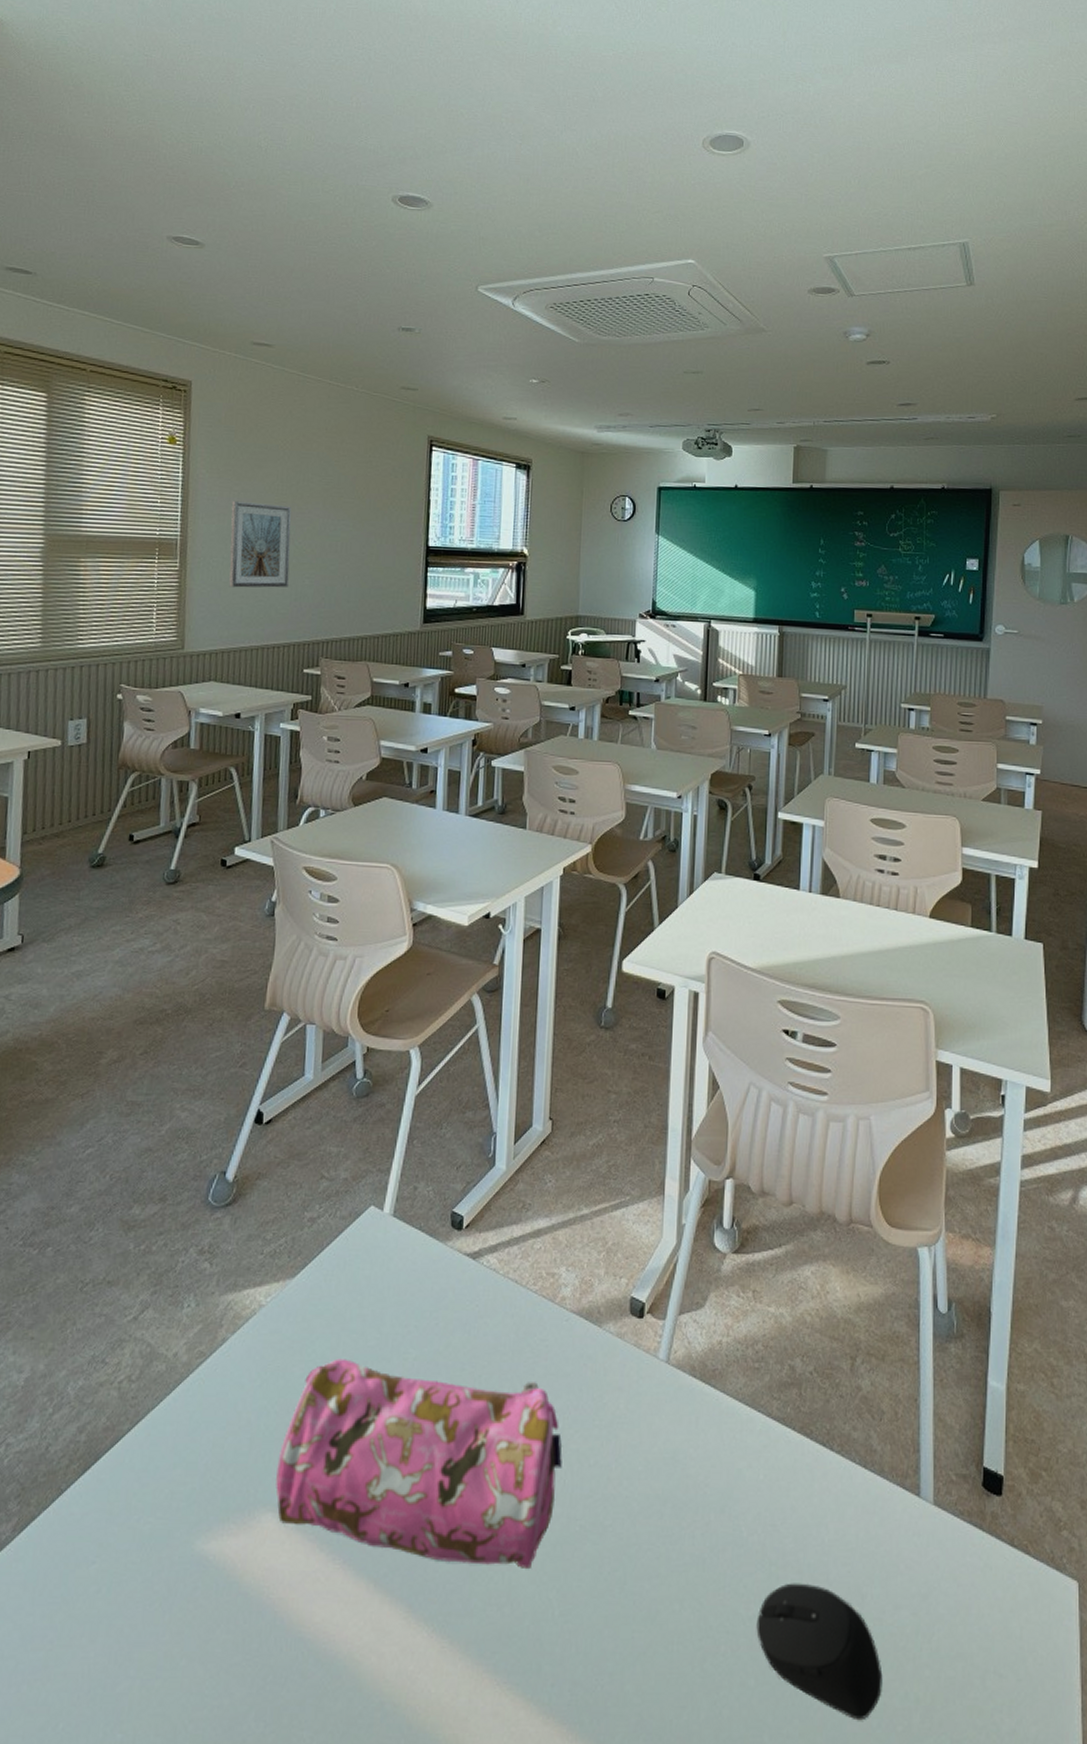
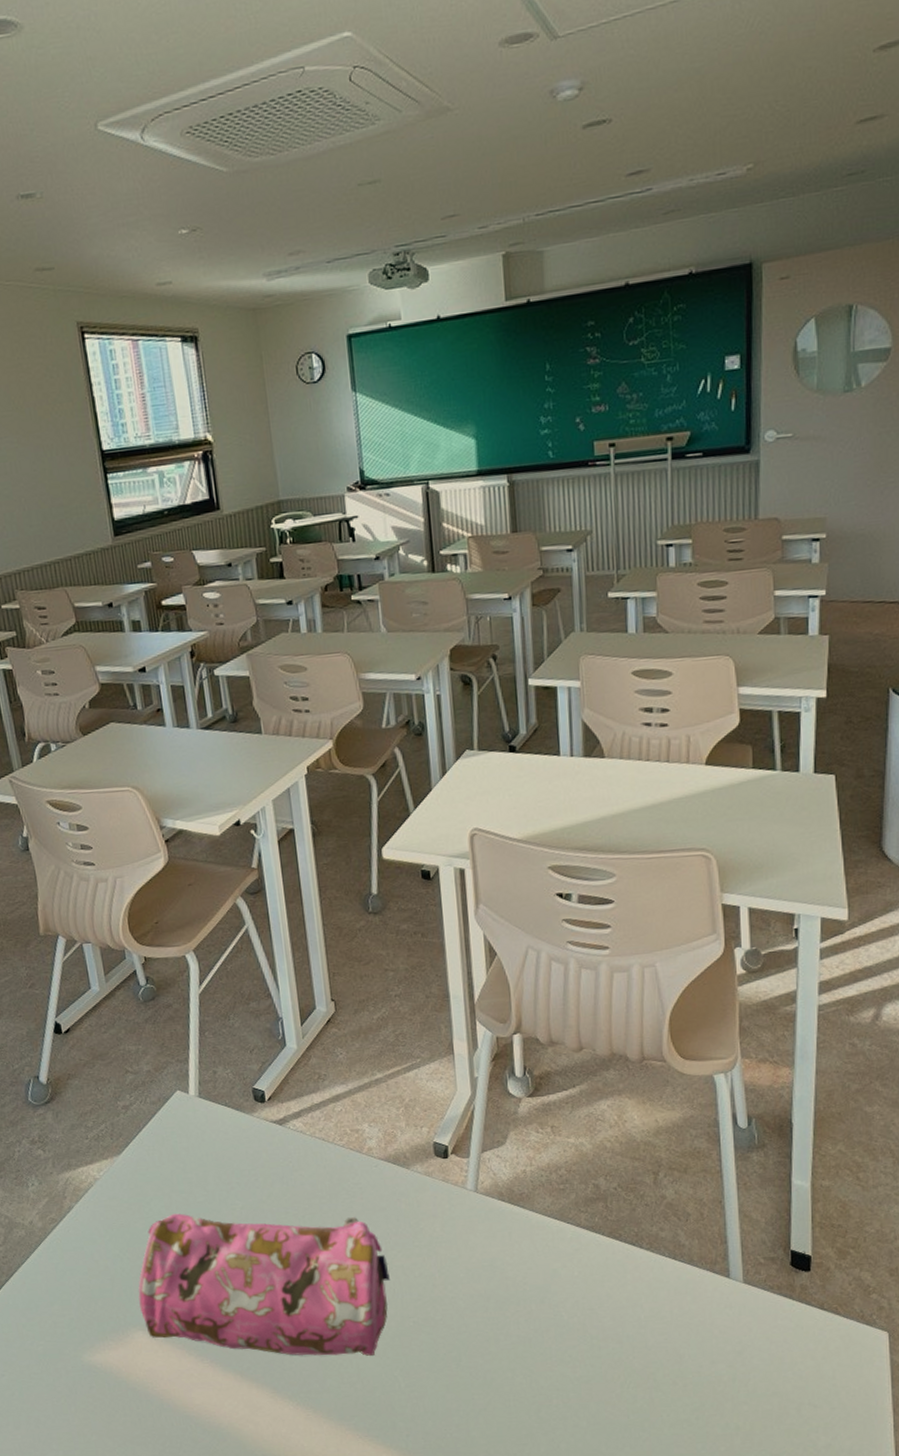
computer mouse: present [756,1583,883,1721] -> none [583,1350,704,1445]

